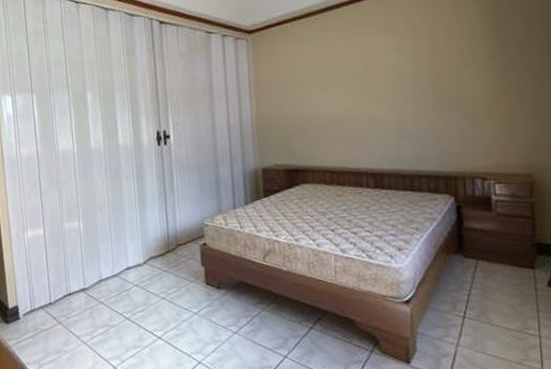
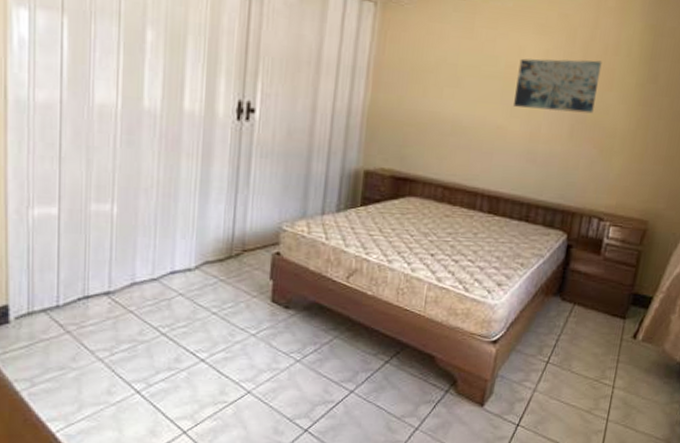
wall art: none [374,44,452,96] -> present [514,58,602,114]

